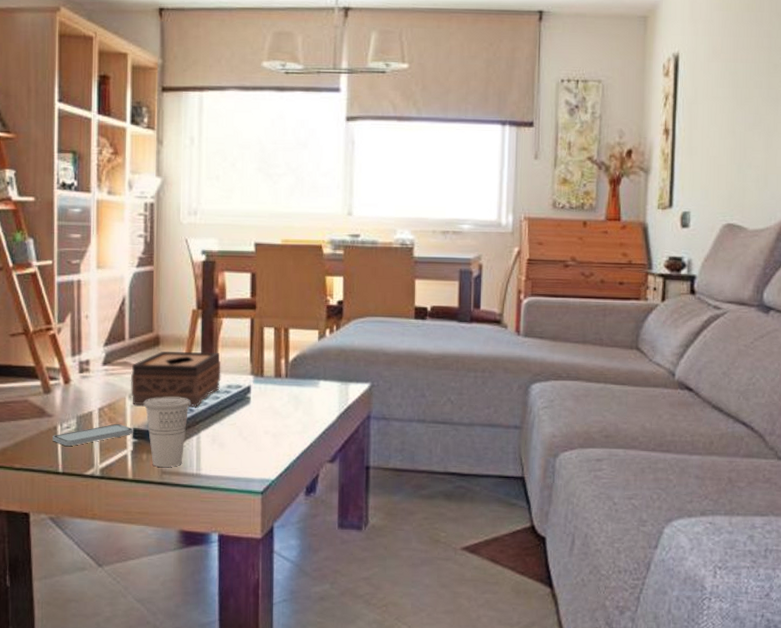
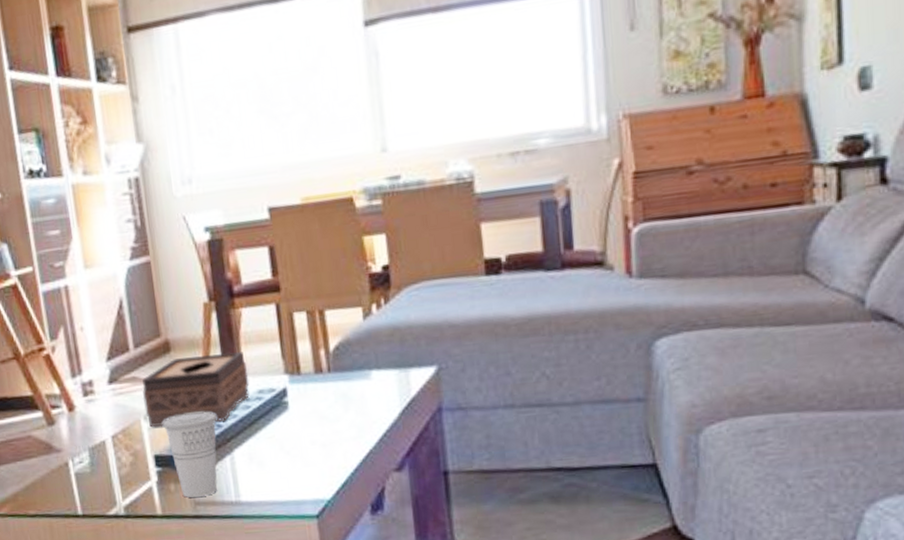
smartphone: present [52,424,134,446] -> none [65,452,157,484]

